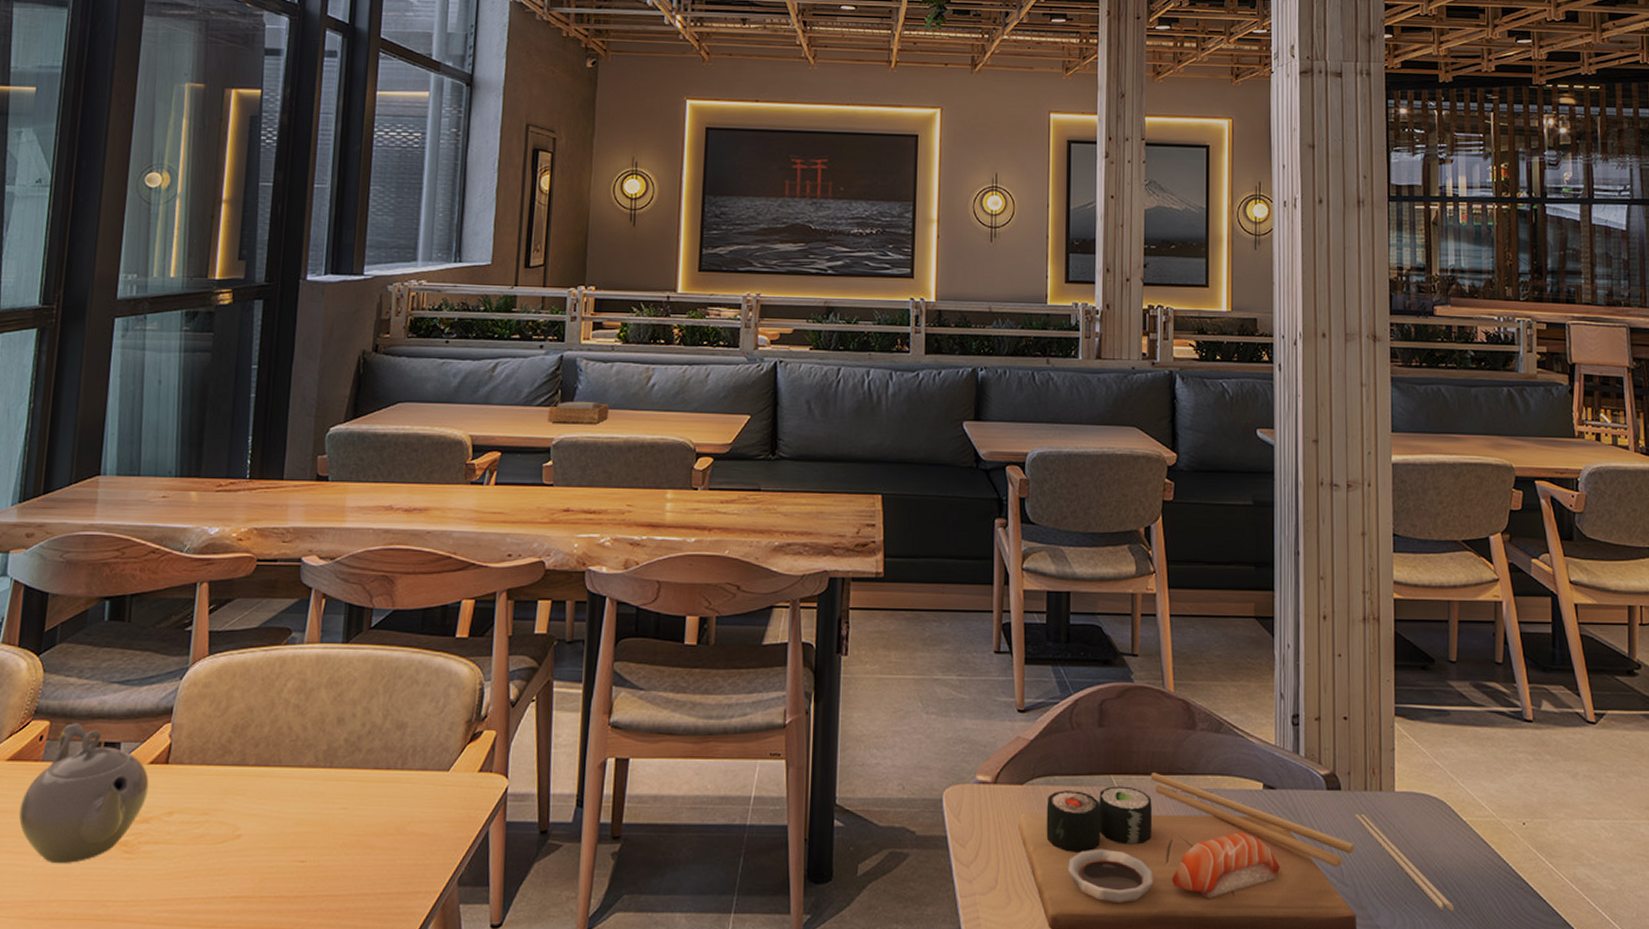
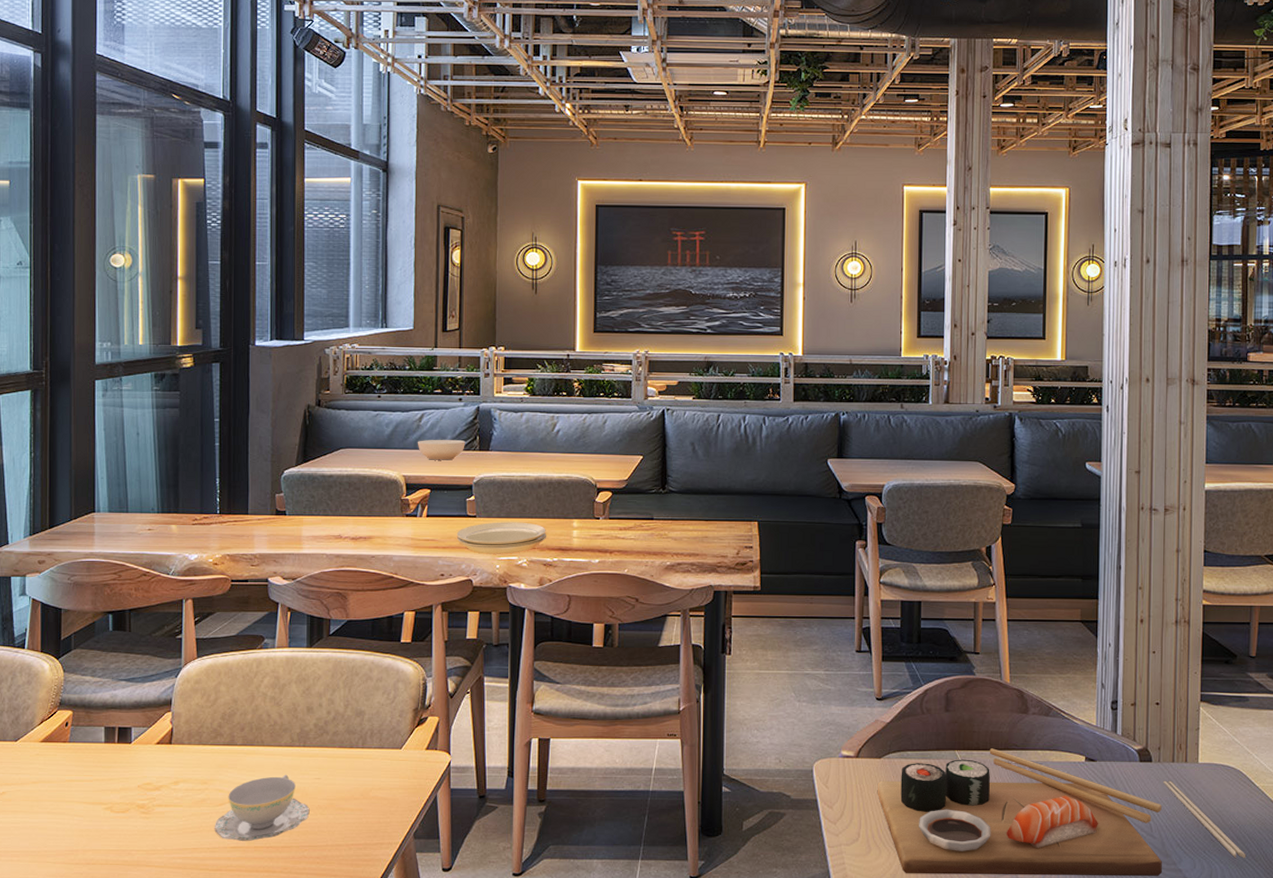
teapot: present [18,723,149,863] -> none [54,712,157,821]
teacup: none [212,803,332,890] -> present [214,774,310,842]
bowl: none [488,393,545,418] -> present [417,439,465,460]
plate: none [528,492,636,531] -> present [456,522,547,554]
napkin holder: present [547,401,610,424] -> none [468,445,521,465]

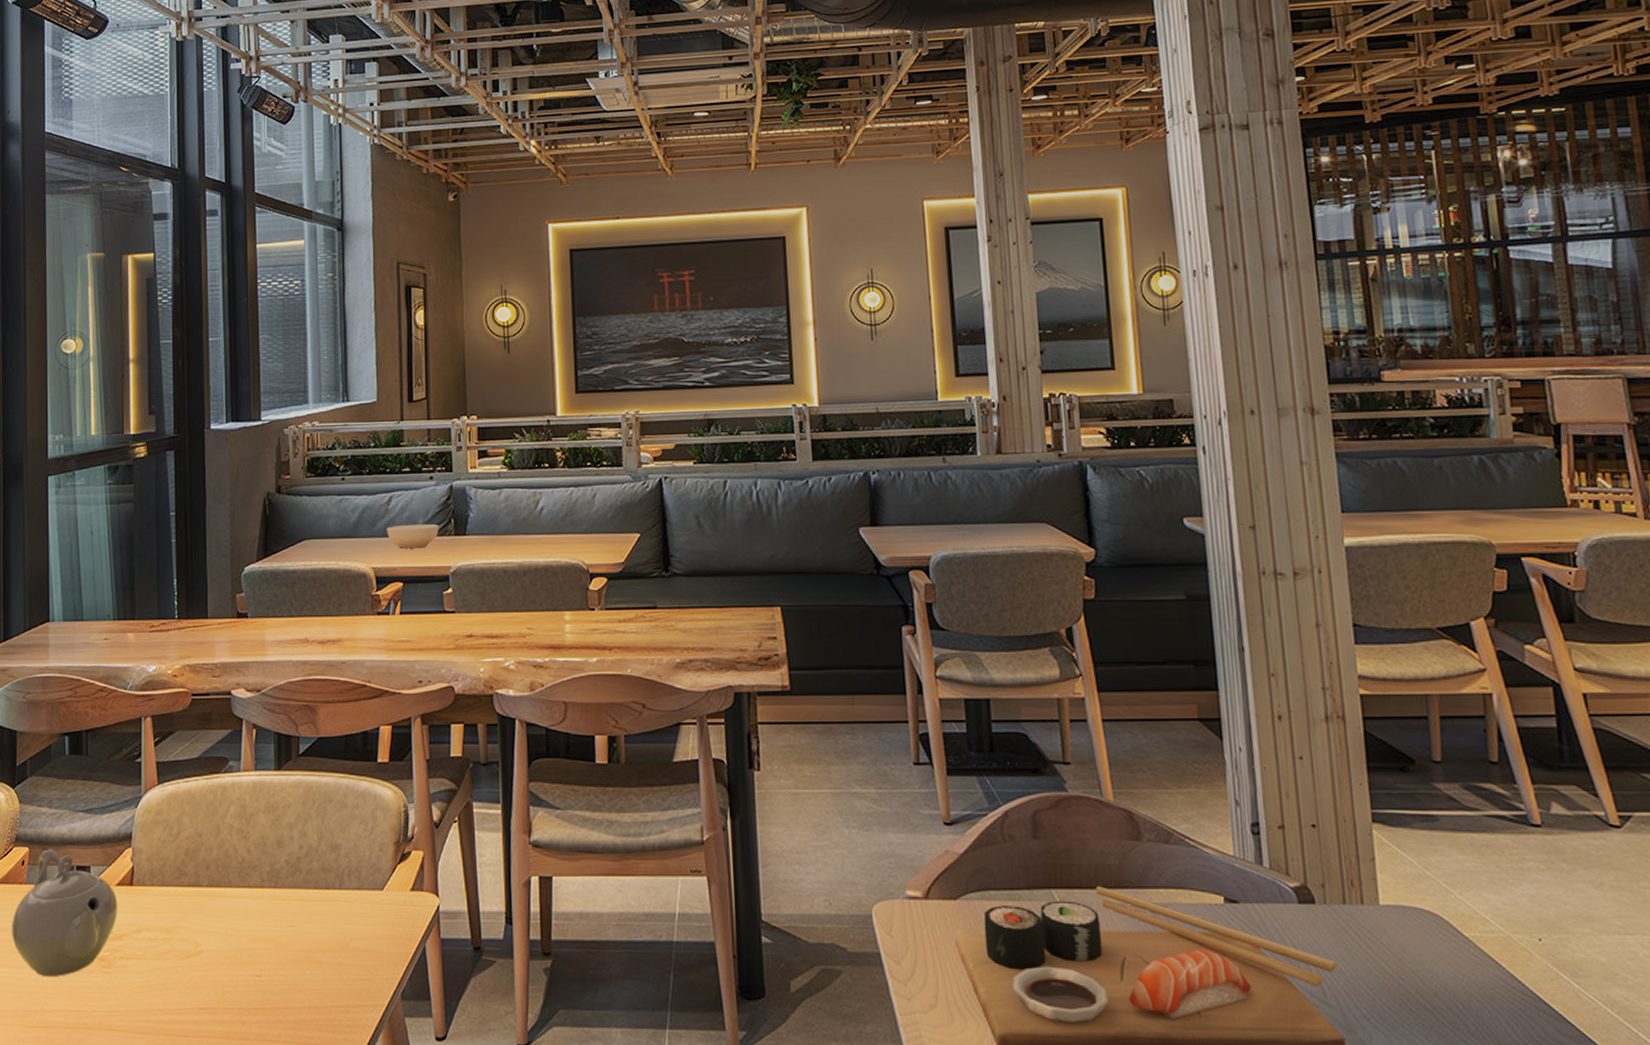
teapot: none [54,712,157,821] -> present [11,849,118,976]
teacup: present [214,774,310,842] -> none [180,921,284,1002]
plate: present [456,522,547,554] -> none [434,616,536,656]
chopsticks: present [1162,780,1247,858] -> none [1333,928,1463,1035]

